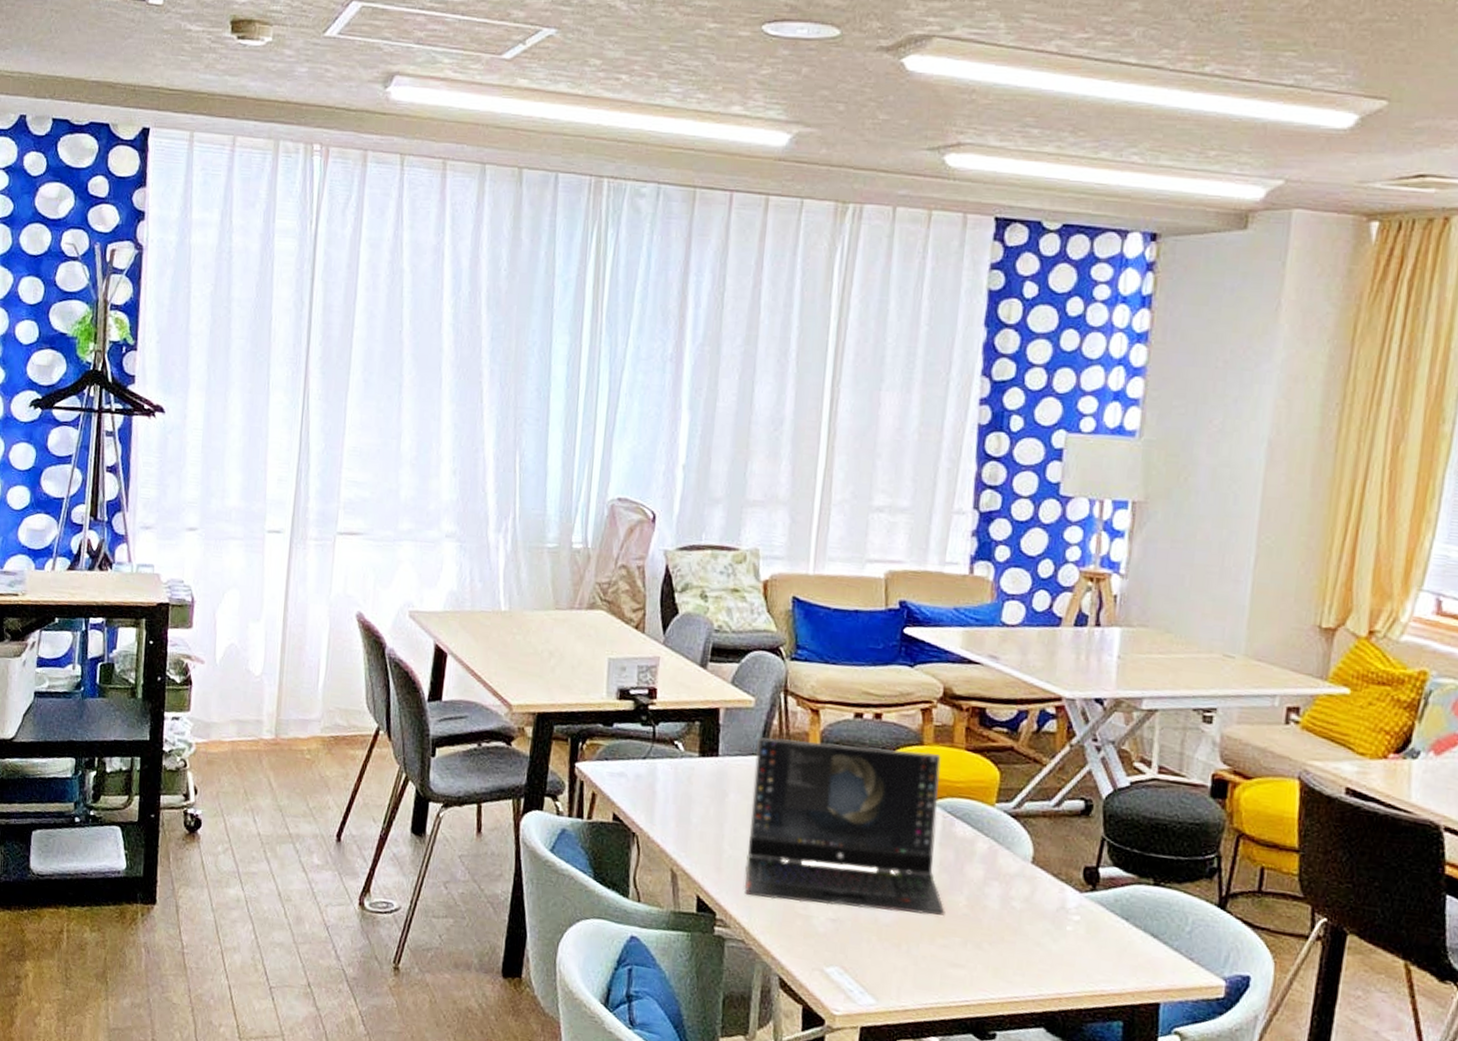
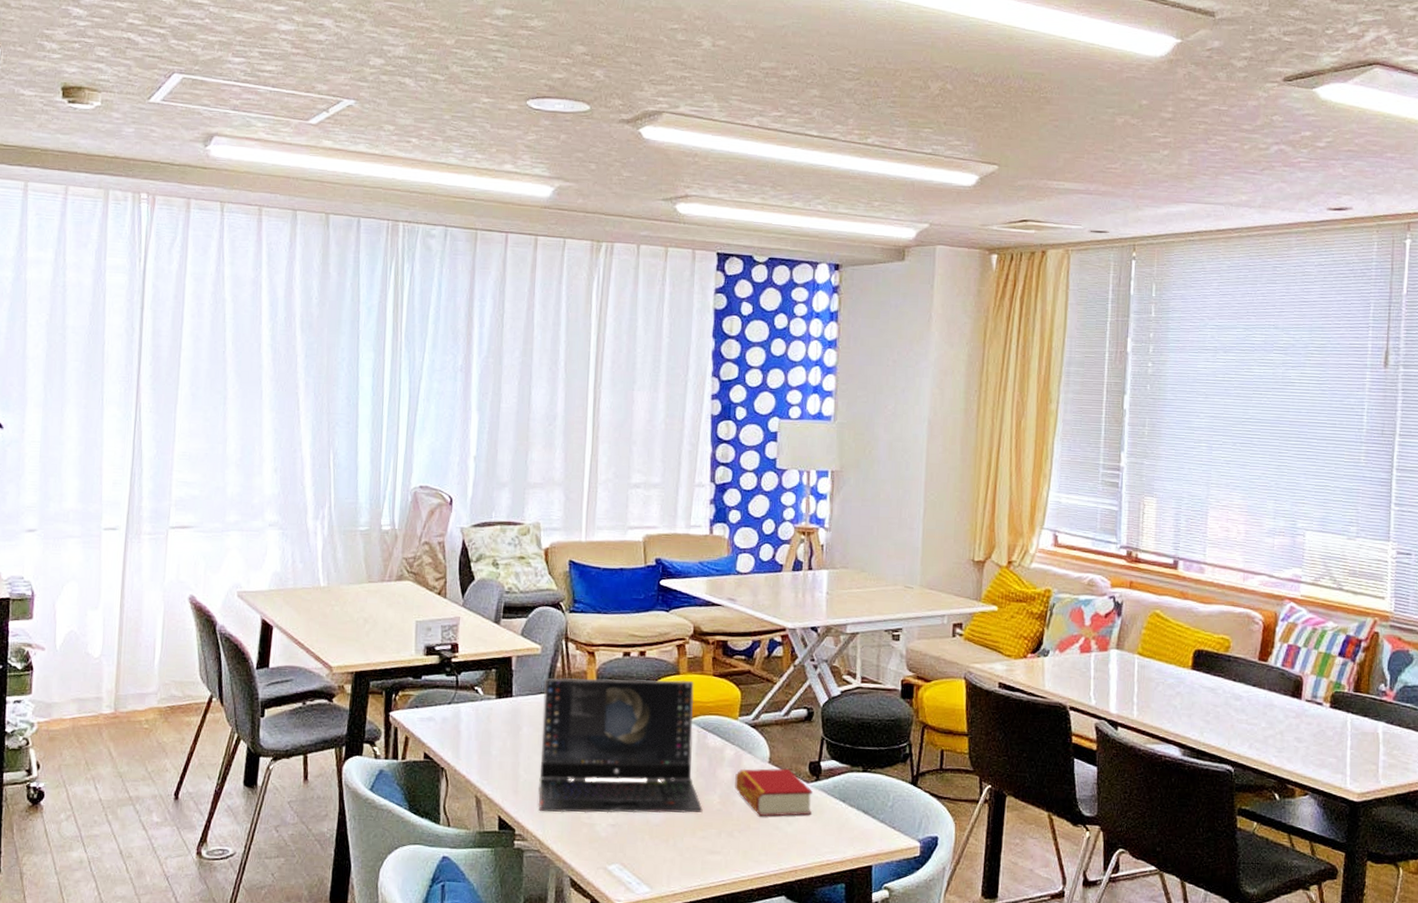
book: none [987,867,1086,933] -> present [735,768,812,816]

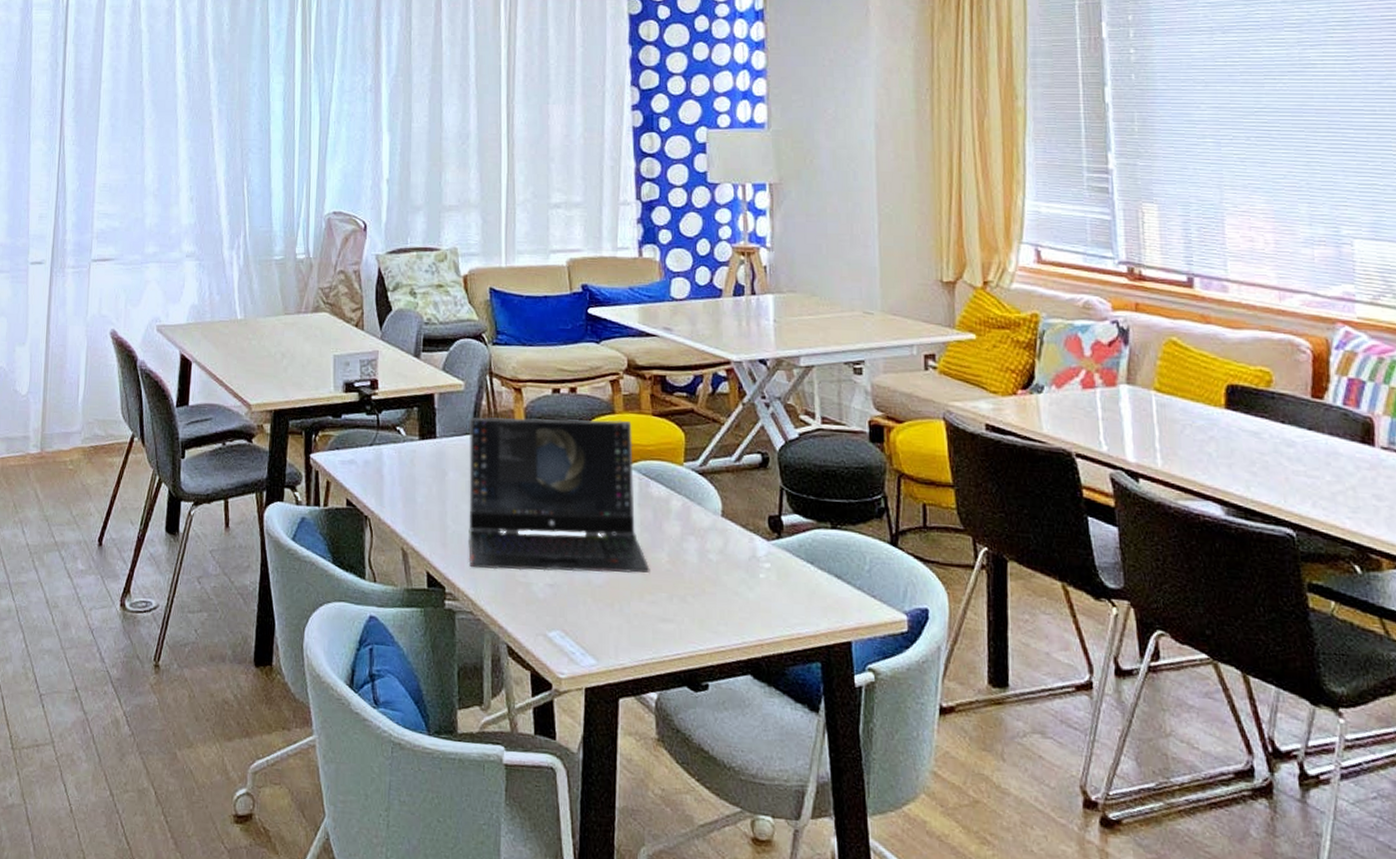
book: present [735,768,812,816] -> none [684,522,775,580]

